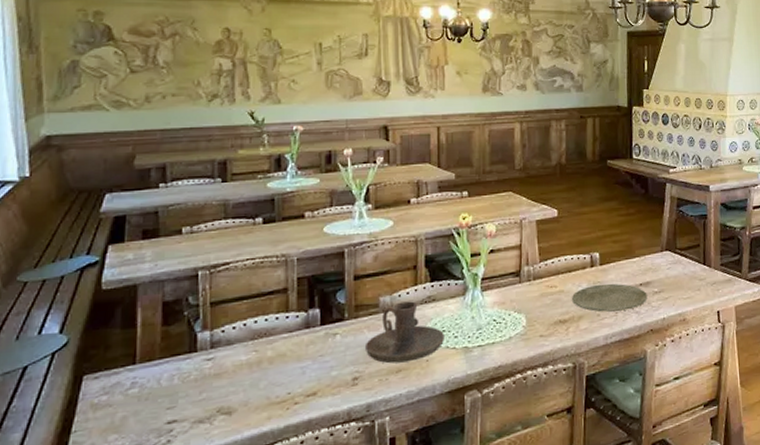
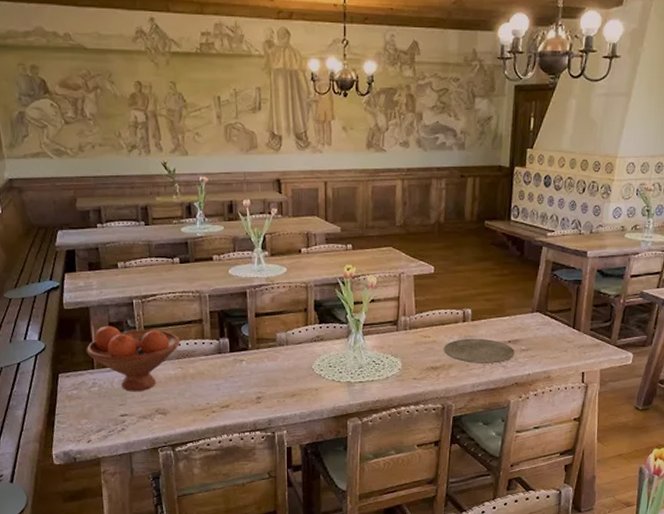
fruit bowl: none [126,306,257,390] -> present [86,326,180,392]
candle holder: present [364,301,446,364] -> none [265,339,332,389]

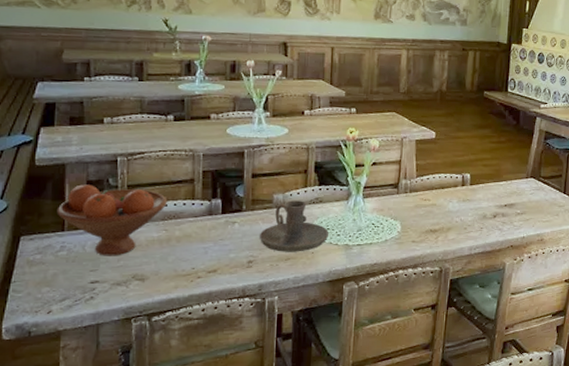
candle holder: none [265,339,332,389] -> present [259,200,330,252]
plate: present [444,338,515,363] -> none [443,201,510,227]

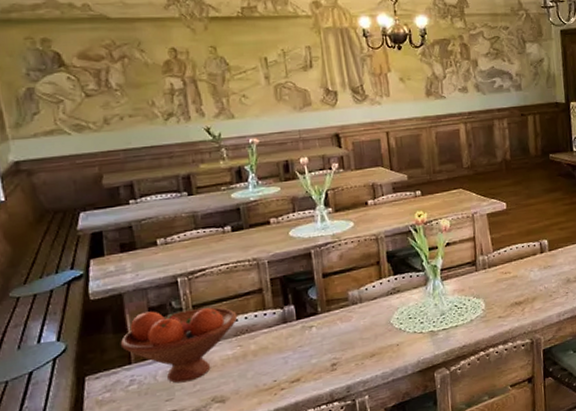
candle holder: present [259,200,330,252] -> none [339,293,412,350]

